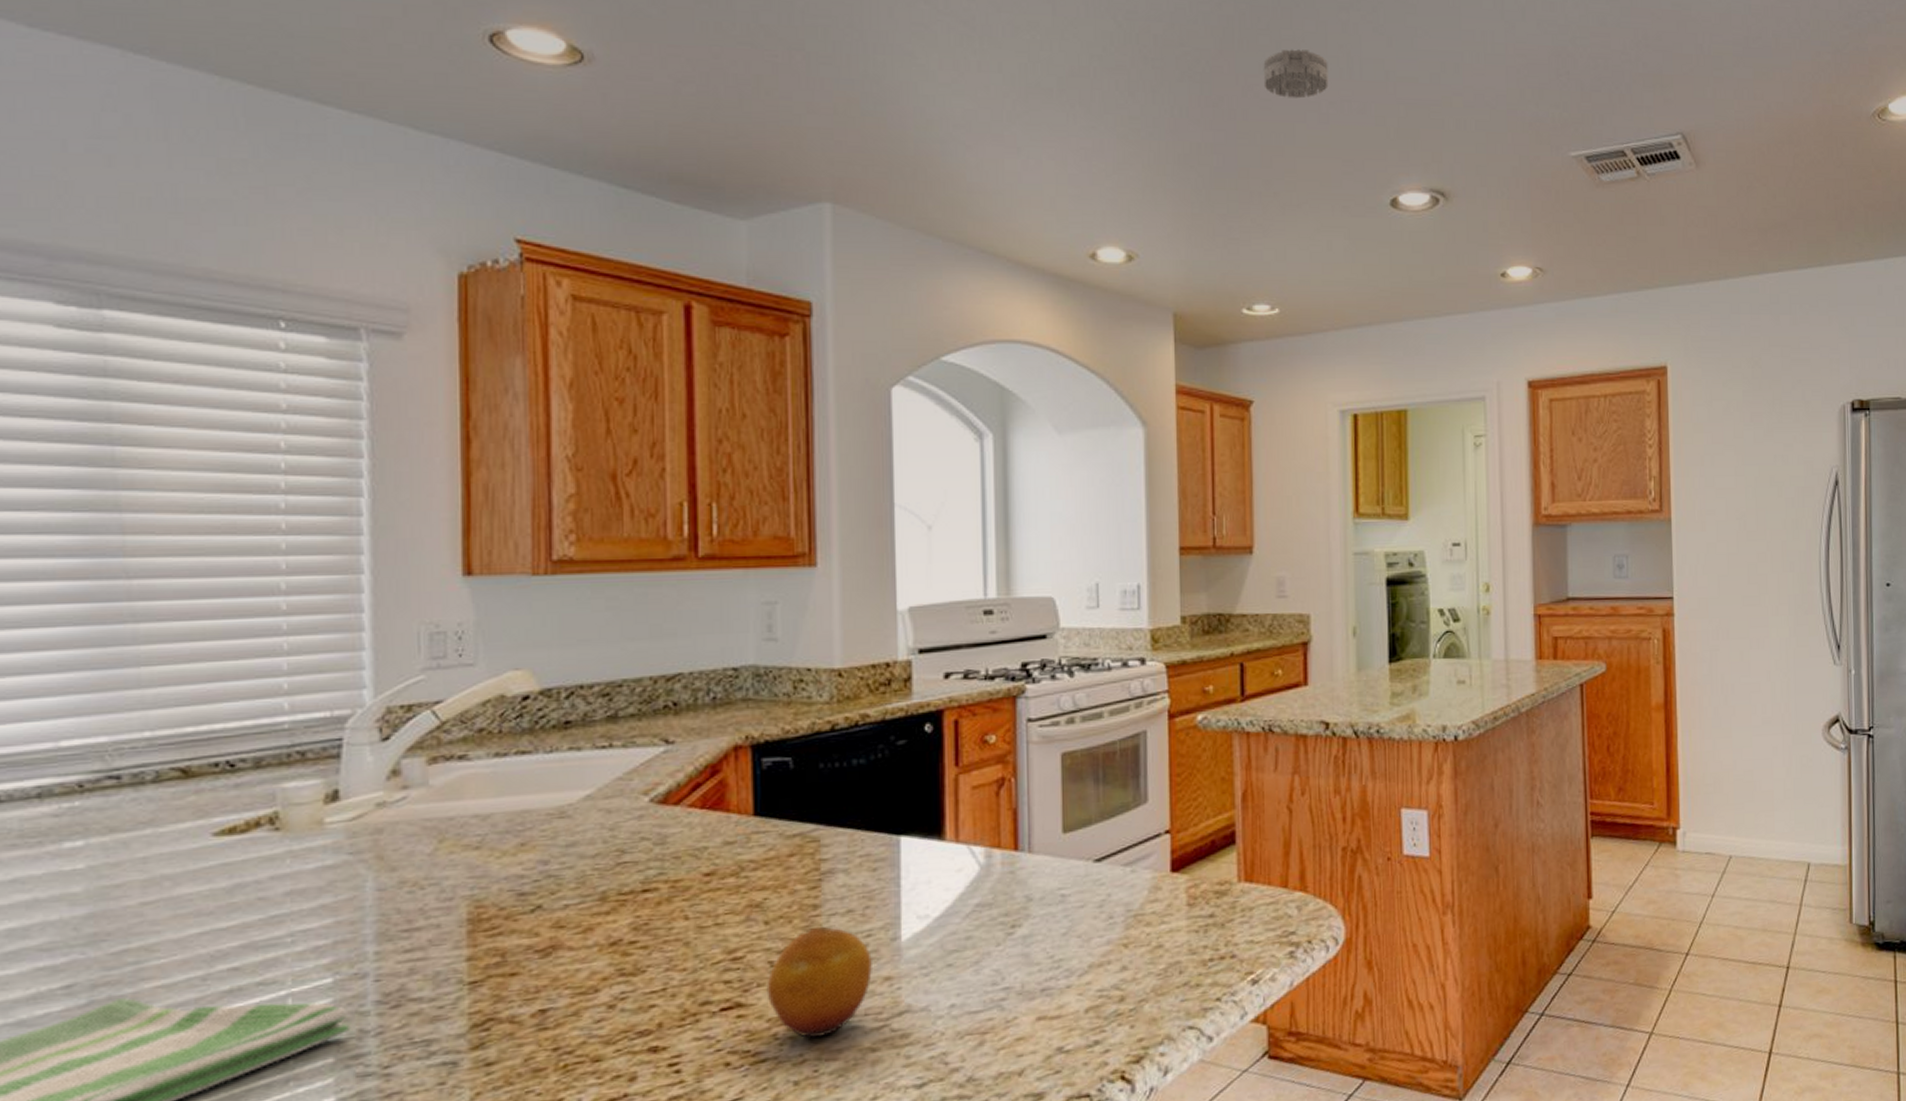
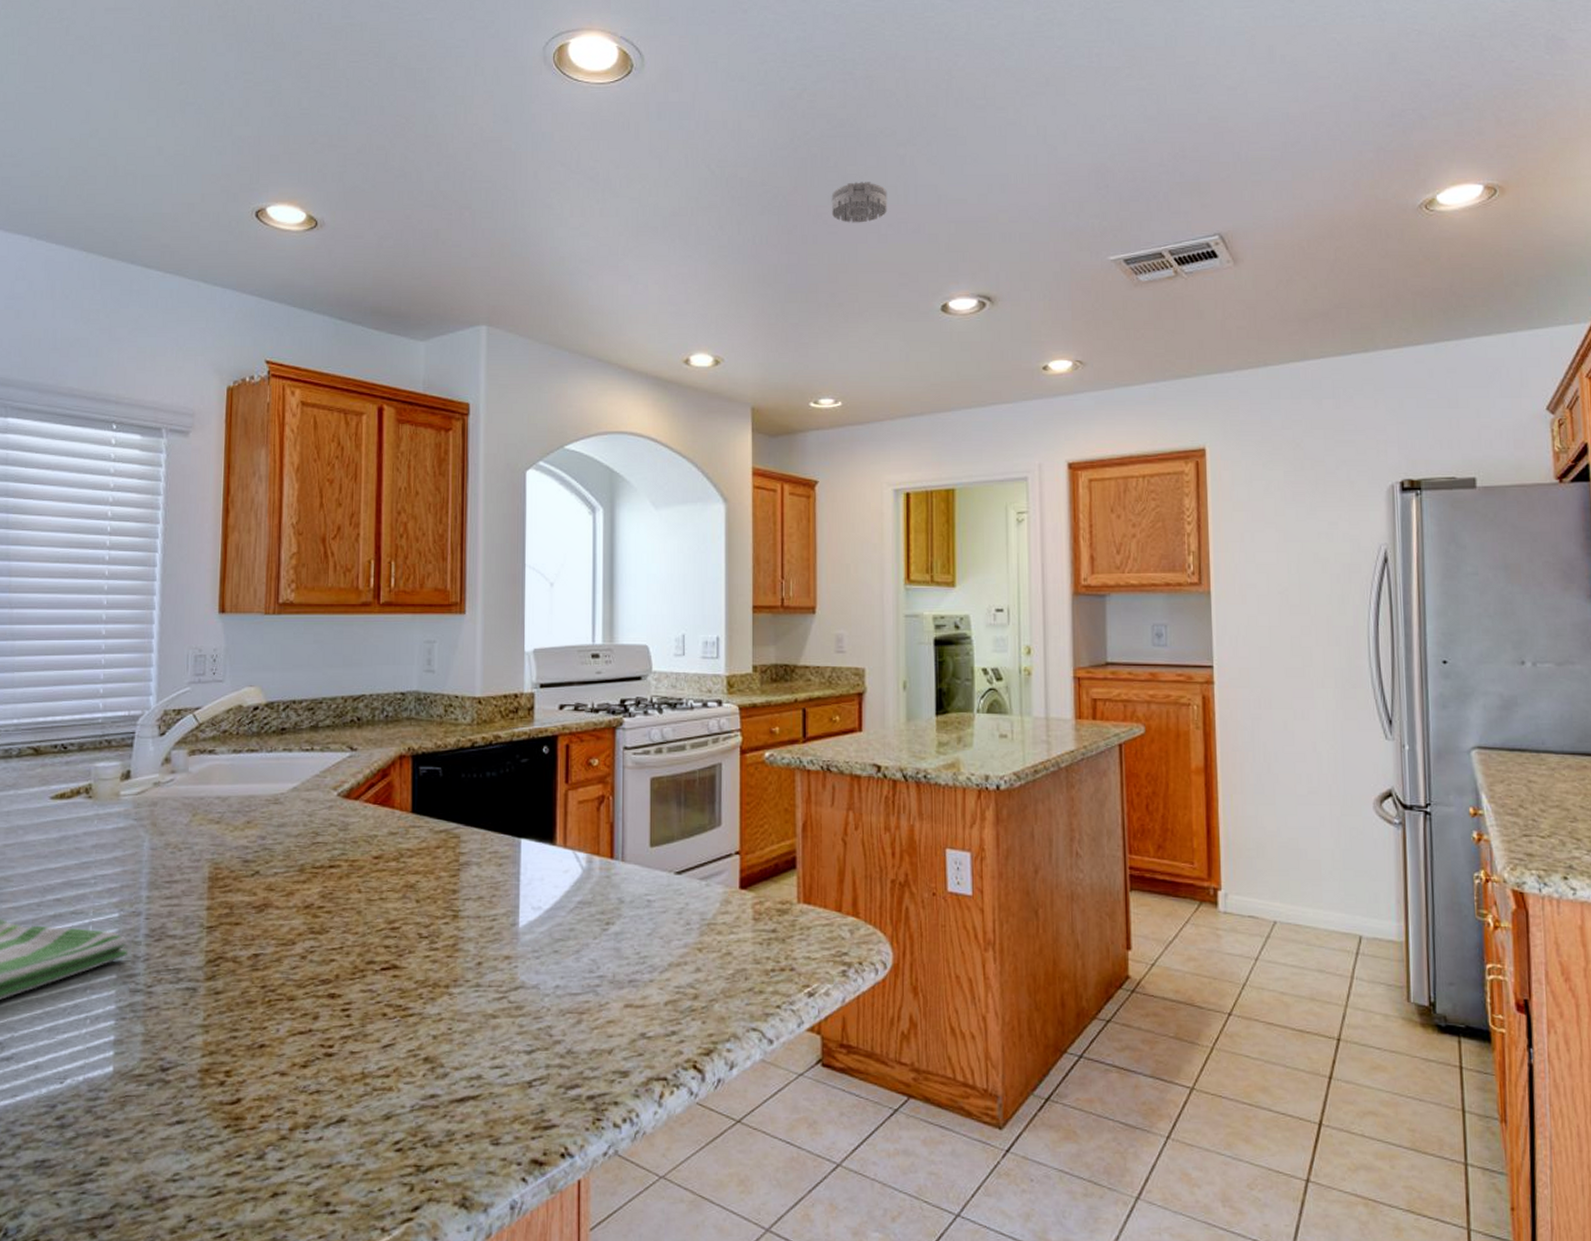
fruit: present [766,926,874,1039] -> none [415,908,497,1001]

